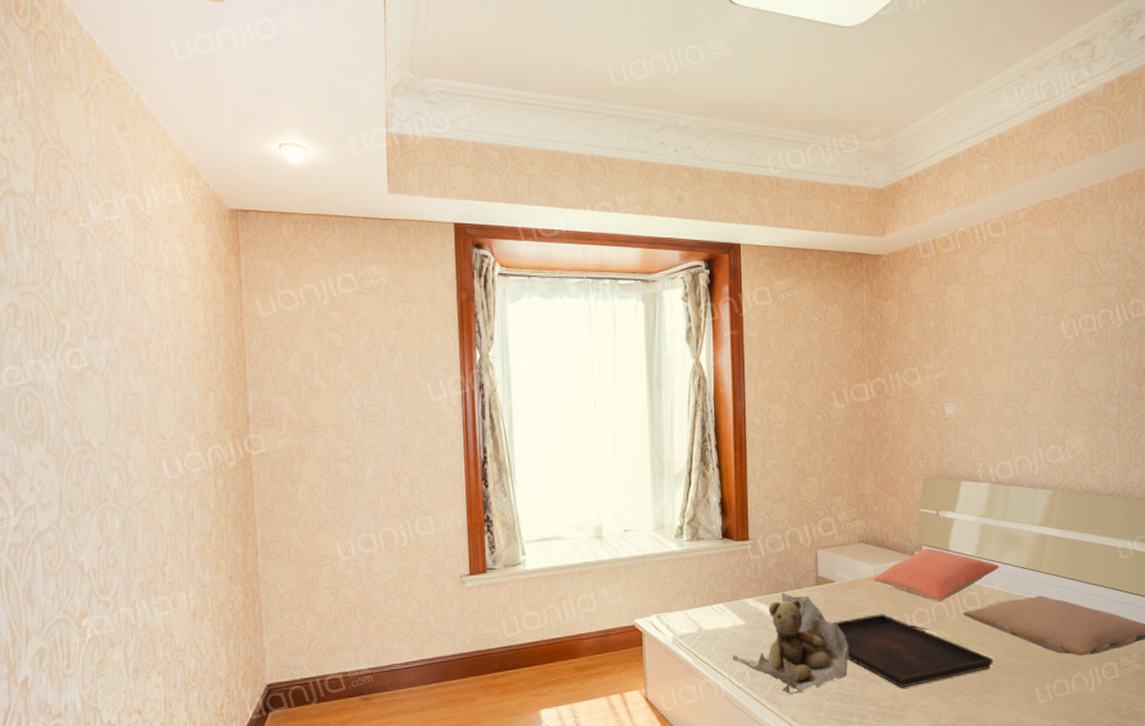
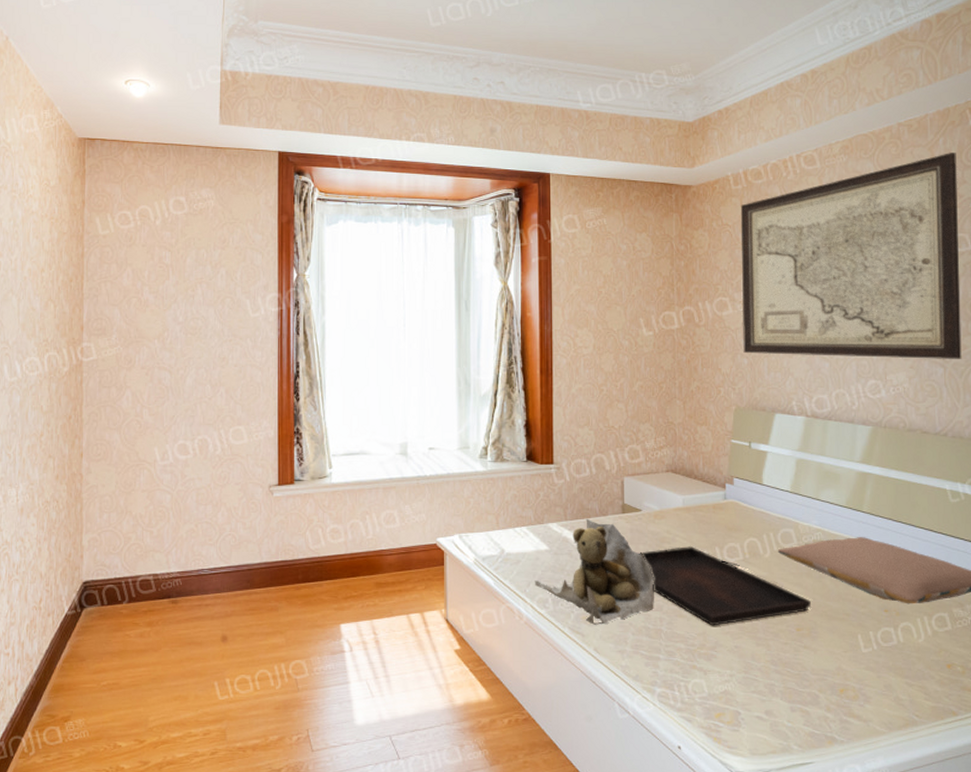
pillow: present [873,548,999,602] -> none [681,481,816,537]
wall art: none [929,219,1135,424] -> present [740,153,962,359]

